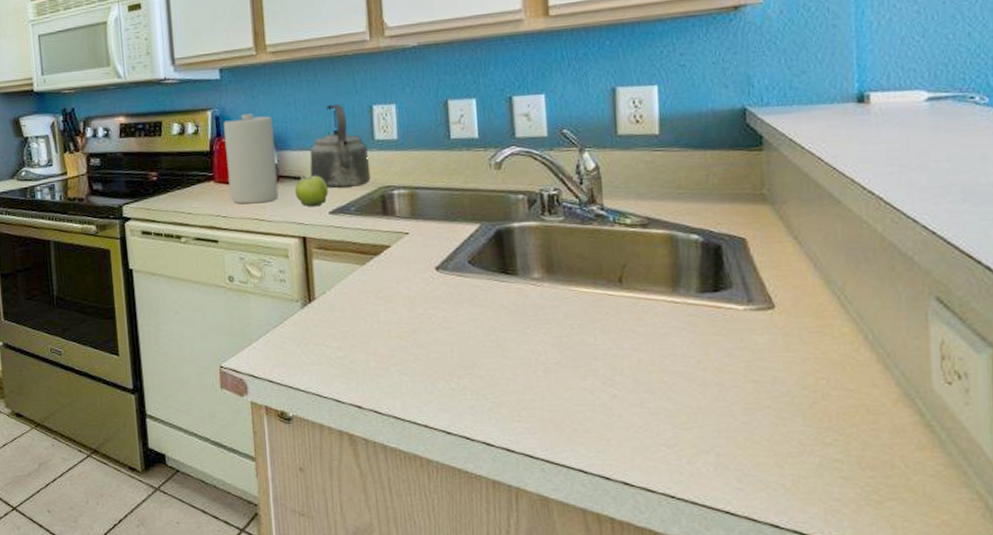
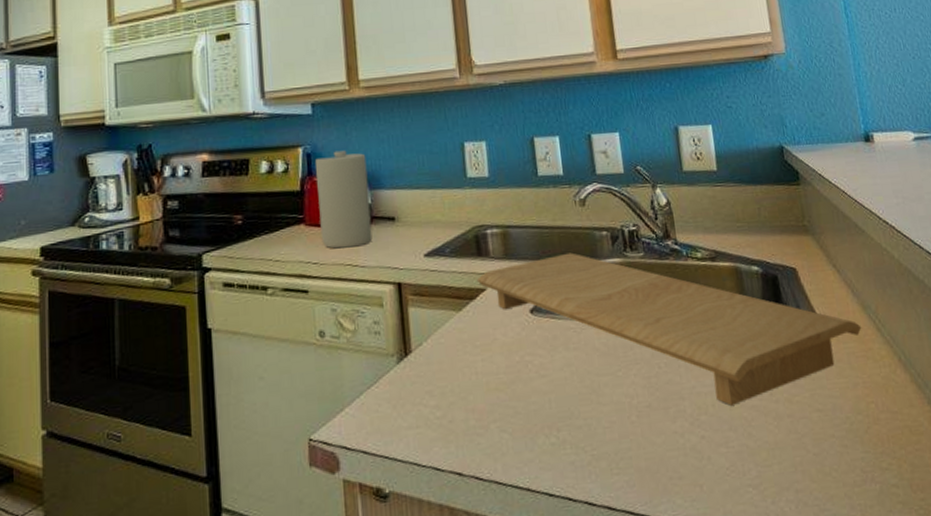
fruit: present [295,175,328,206] -> none [389,215,423,249]
kettle: present [310,105,371,188] -> none [404,141,465,229]
cutting board: none [381,214,821,369] -> present [476,252,862,406]

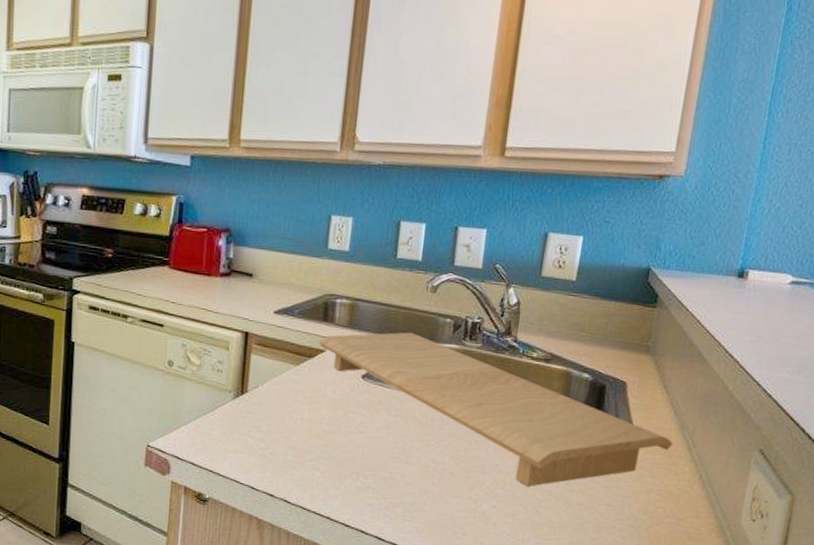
paper towel holder: present [314,150,373,249] -> none [182,204,235,295]

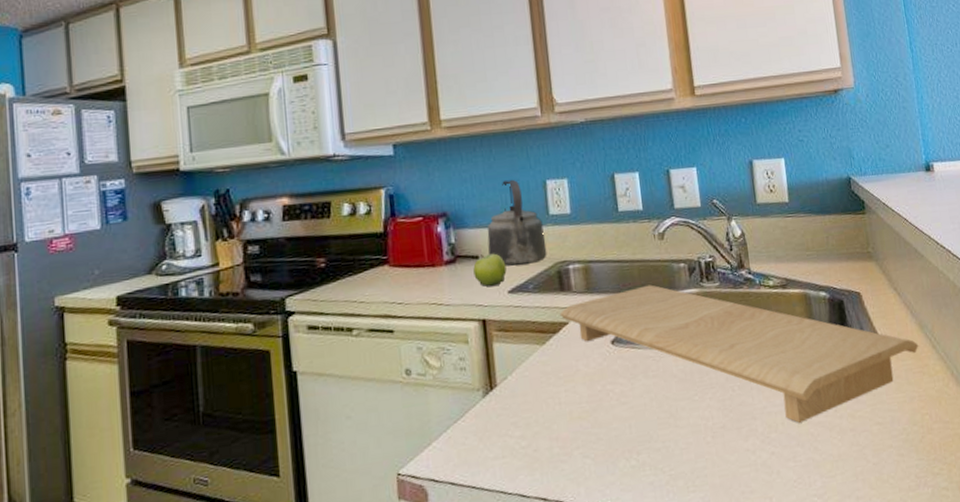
fruit: none [245,273,277,304] -> present [473,253,507,287]
kettle: none [263,209,320,291] -> present [487,180,547,266]

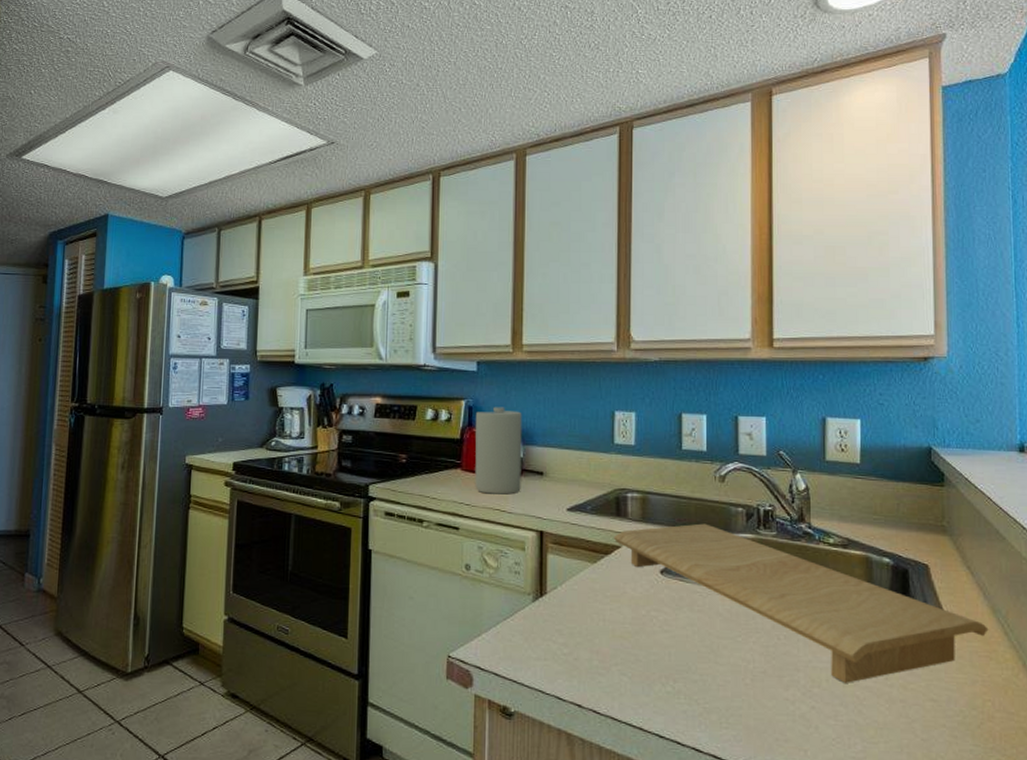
paper towel holder: none [397,190,457,289] -> present [475,407,522,495]
fruit: present [473,253,507,287] -> none [537,471,568,501]
kettle: present [487,180,547,266] -> none [553,407,608,486]

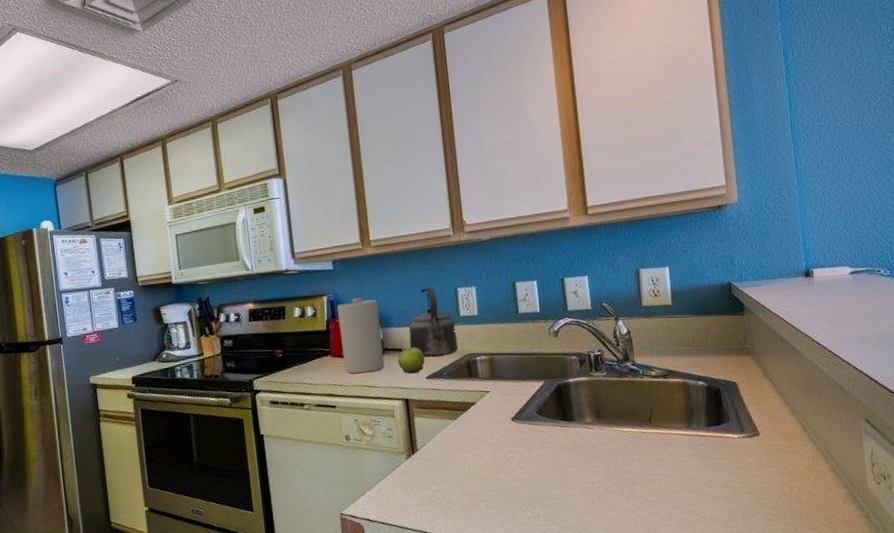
fruit: none [537,471,568,501] -> present [398,347,425,373]
kettle: none [553,407,608,486] -> present [409,288,458,357]
cutting board: present [613,523,989,683] -> none [468,373,791,489]

